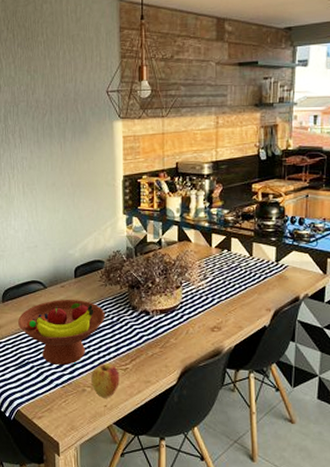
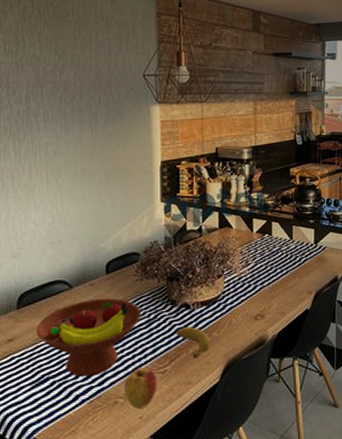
banana: none [136,332,169,361] -> present [176,327,211,359]

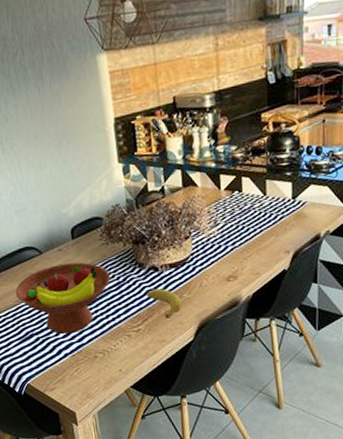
apple: present [125,367,157,409] -> none [102,326,133,363]

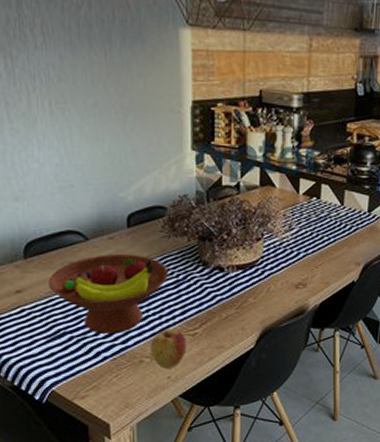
apple: none [102,326,133,363] -> present [151,329,187,369]
banana: present [146,288,183,319] -> none [207,291,247,323]

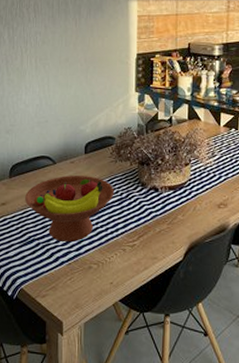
apple: present [151,329,187,369] -> none [98,240,127,275]

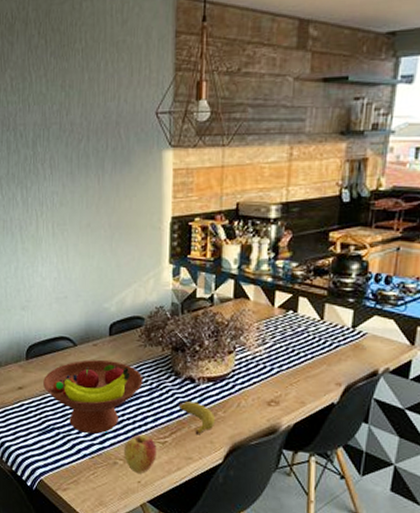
apple: none [98,240,127,275] -> present [124,434,157,474]
banana: none [144,208,176,237] -> present [178,401,216,435]

